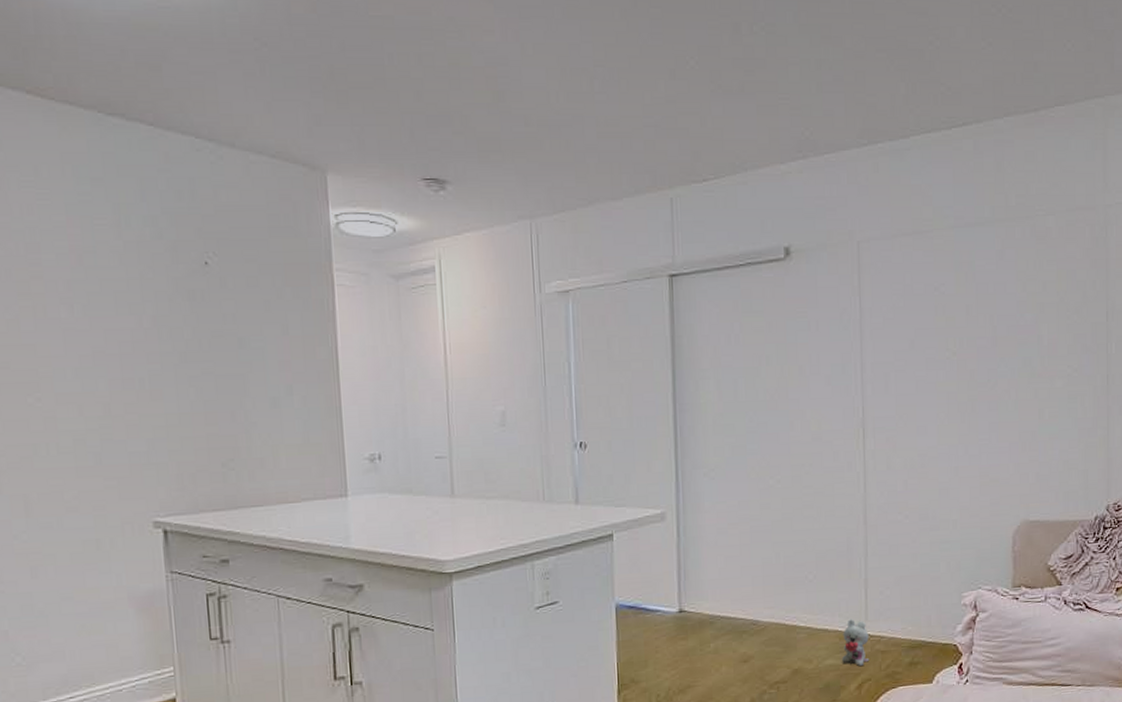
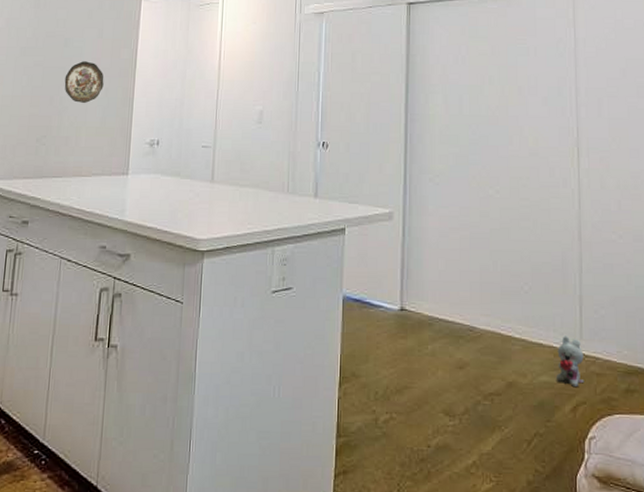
decorative plate: none [246,365,300,417] -> present [64,61,104,103]

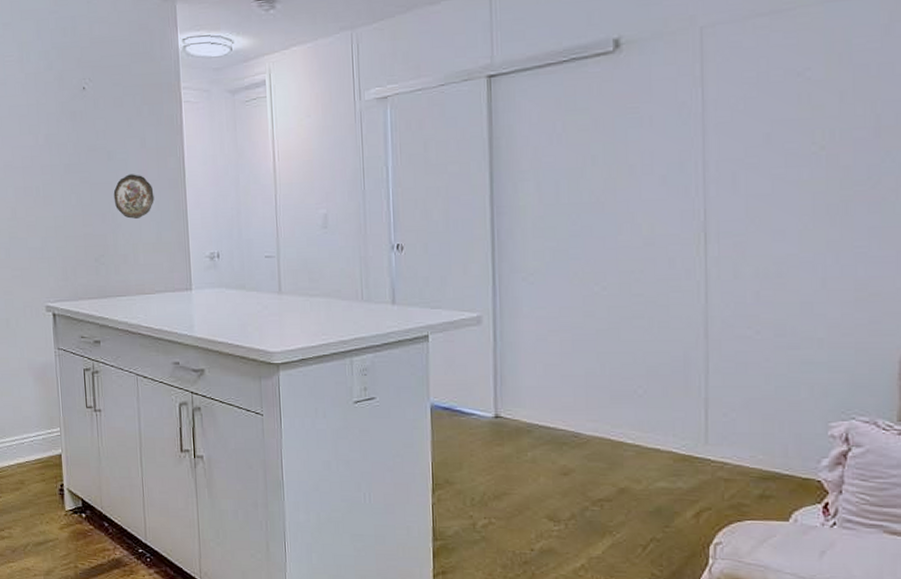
plush toy: present [555,336,584,388] -> none [675,441,710,494]

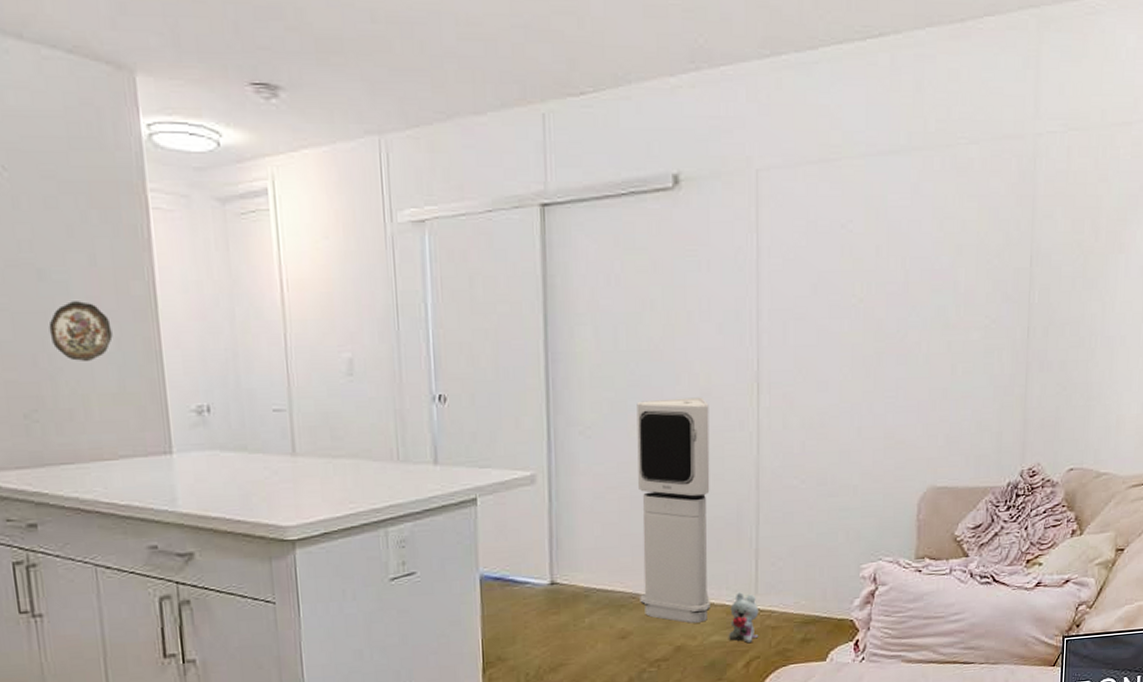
air purifier: none [578,246,656,467] -> present [636,397,710,623]
plush toy: none [675,441,710,494] -> present [728,592,759,644]

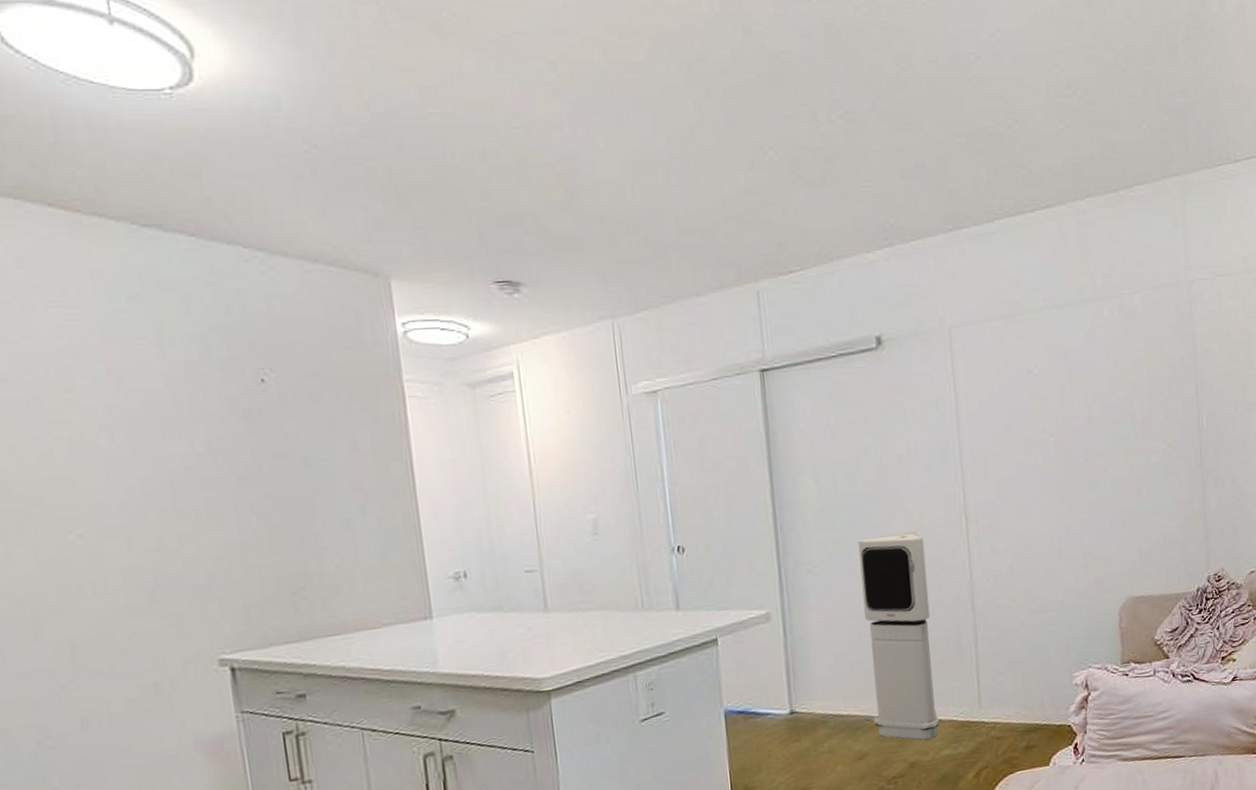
decorative plate: present [48,301,113,361] -> none [314,484,374,540]
plush toy: present [728,592,759,644] -> none [957,707,986,755]

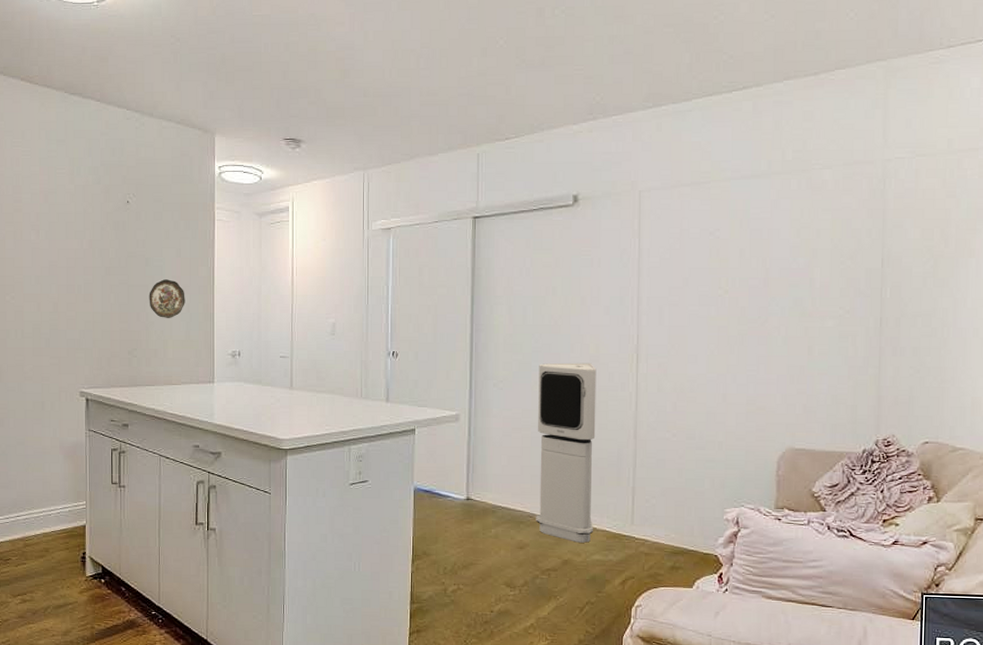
decorative plate: none [314,484,374,540] -> present [149,279,185,318]

